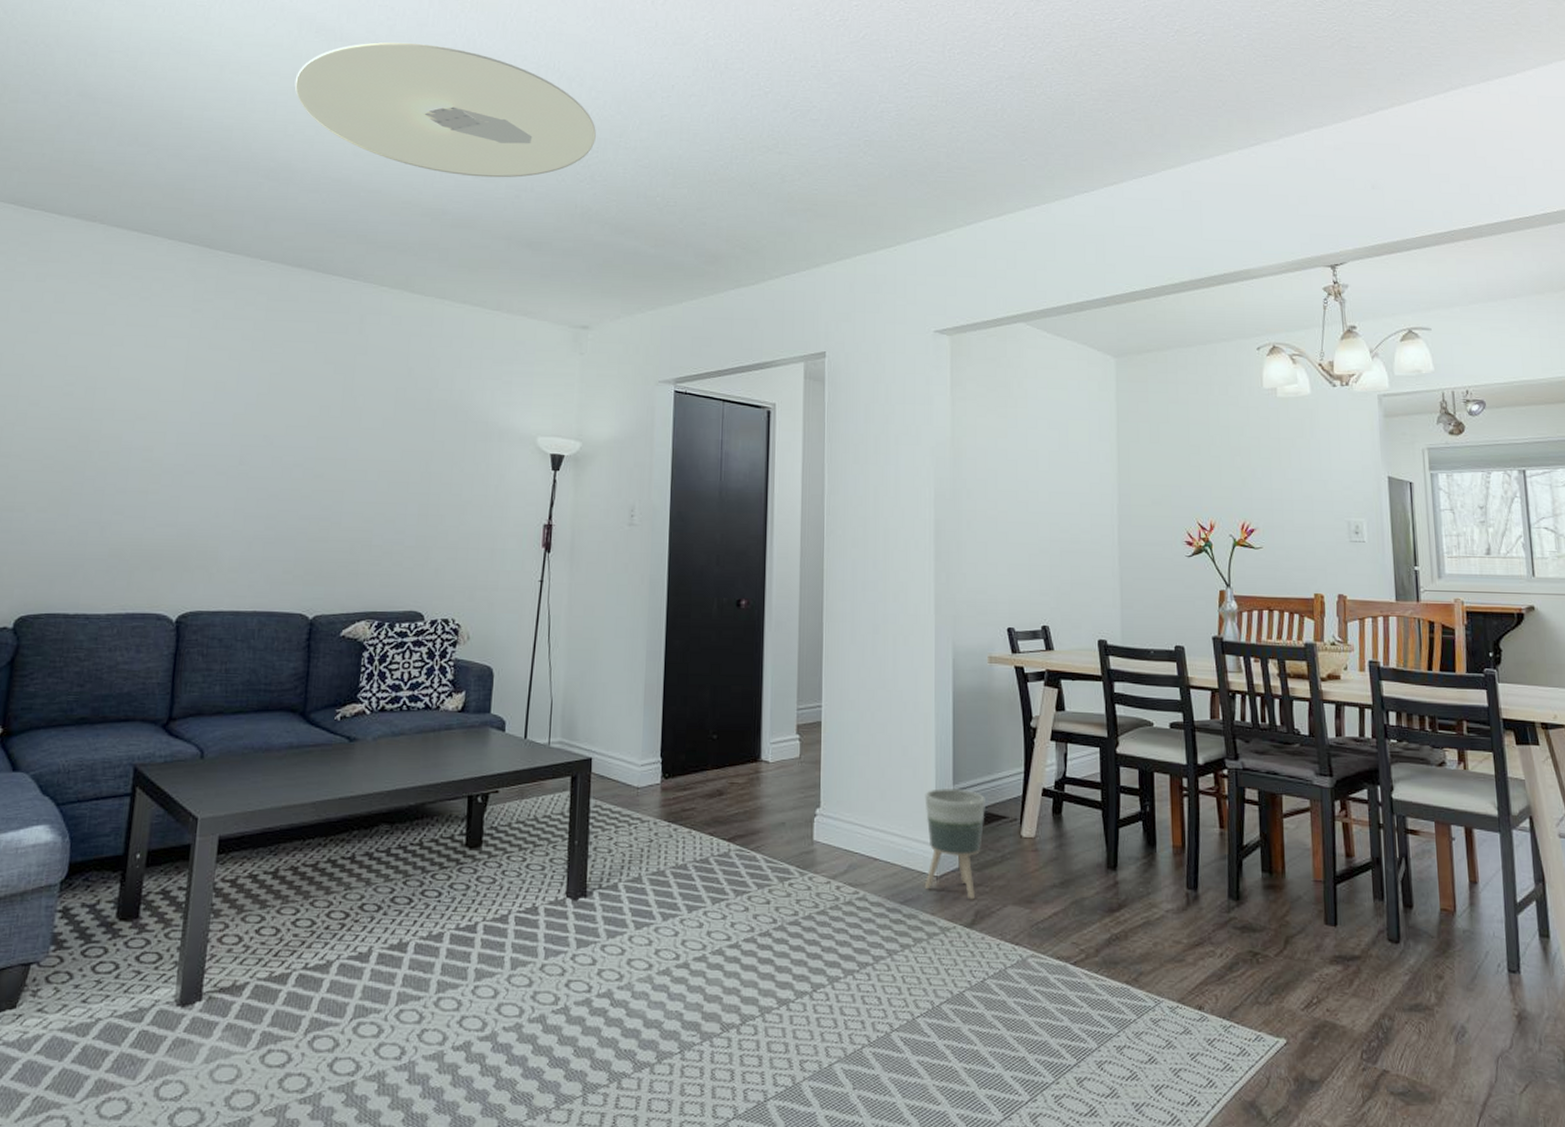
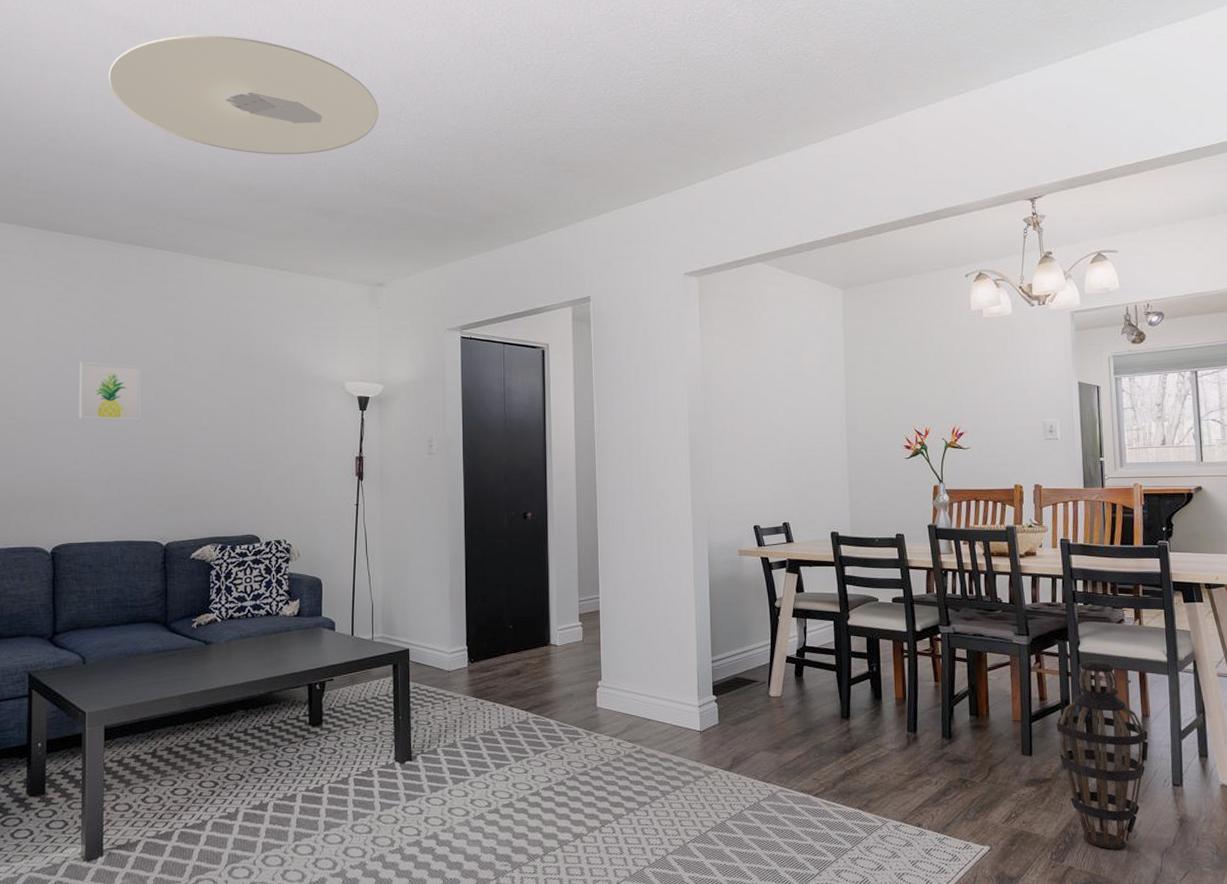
wall art: none [224,398,302,471] -> present [78,361,141,422]
planter: present [924,788,985,900] -> none [688,660,739,748]
lantern: none [1366,810,1478,1050] -> present [1056,660,1149,850]

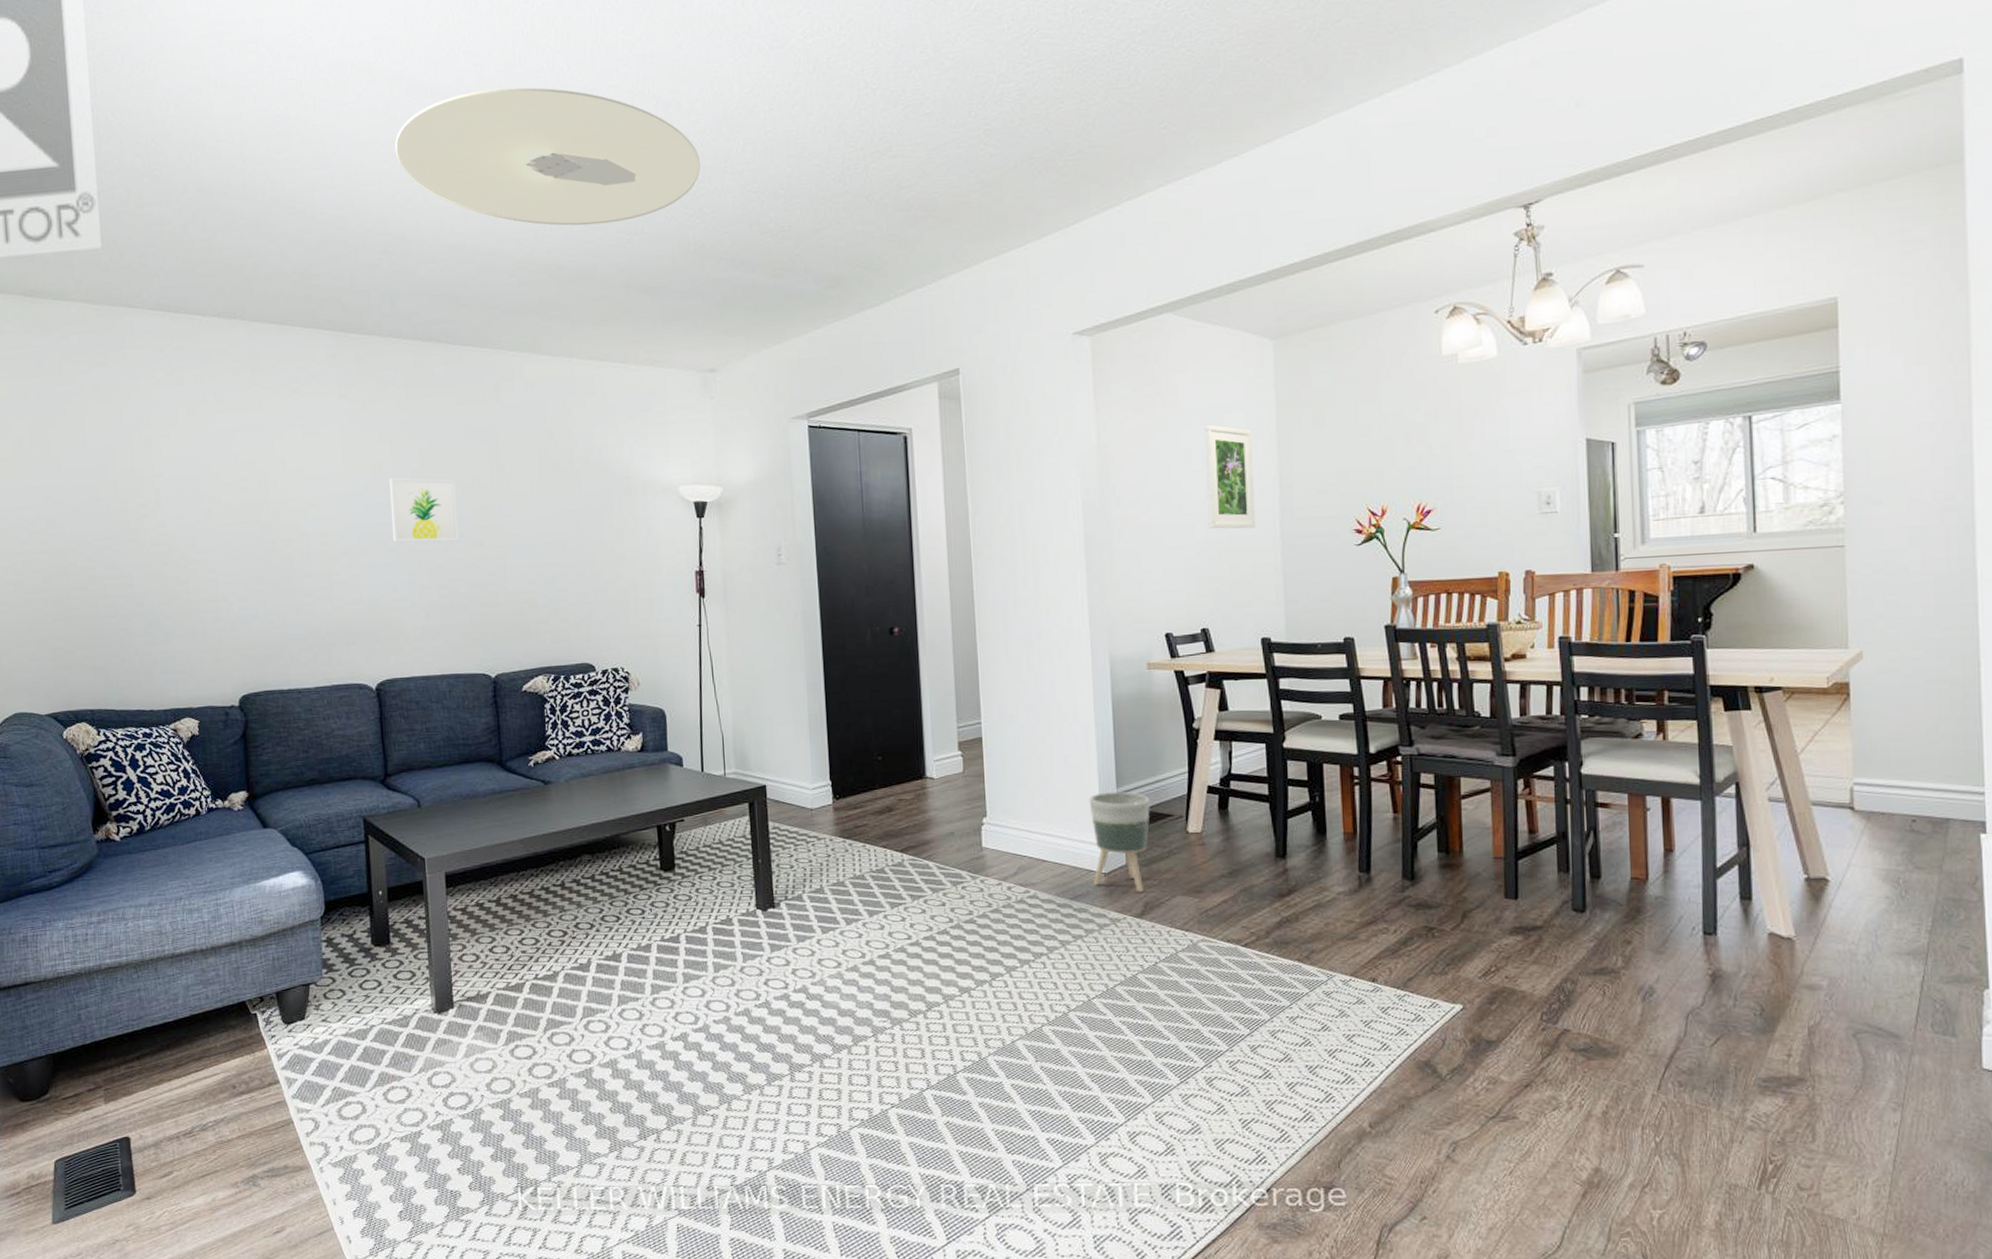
planter: none [688,660,739,748] -> present [1089,791,1150,893]
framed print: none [787,355,827,441] -> present [1204,425,1256,529]
lantern: present [1056,660,1149,850] -> none [1550,783,1672,1010]

